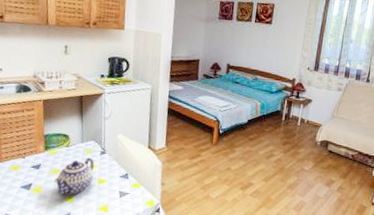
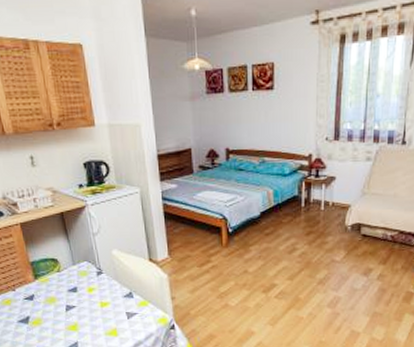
teapot: present [53,158,94,195] -> none [51,281,95,323]

